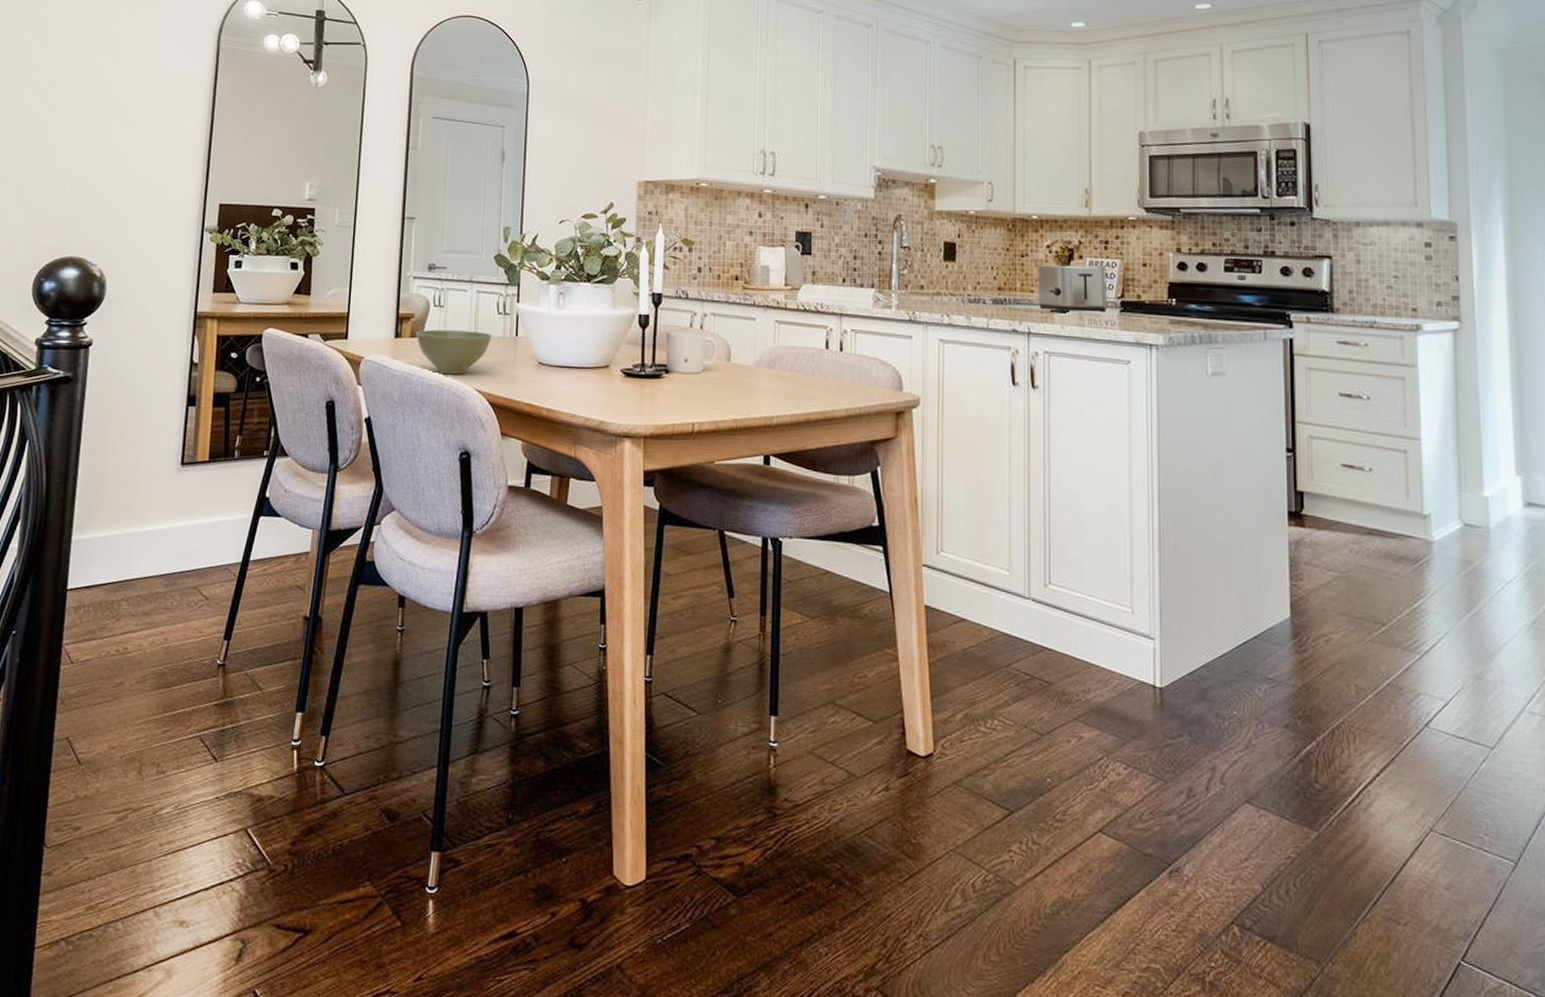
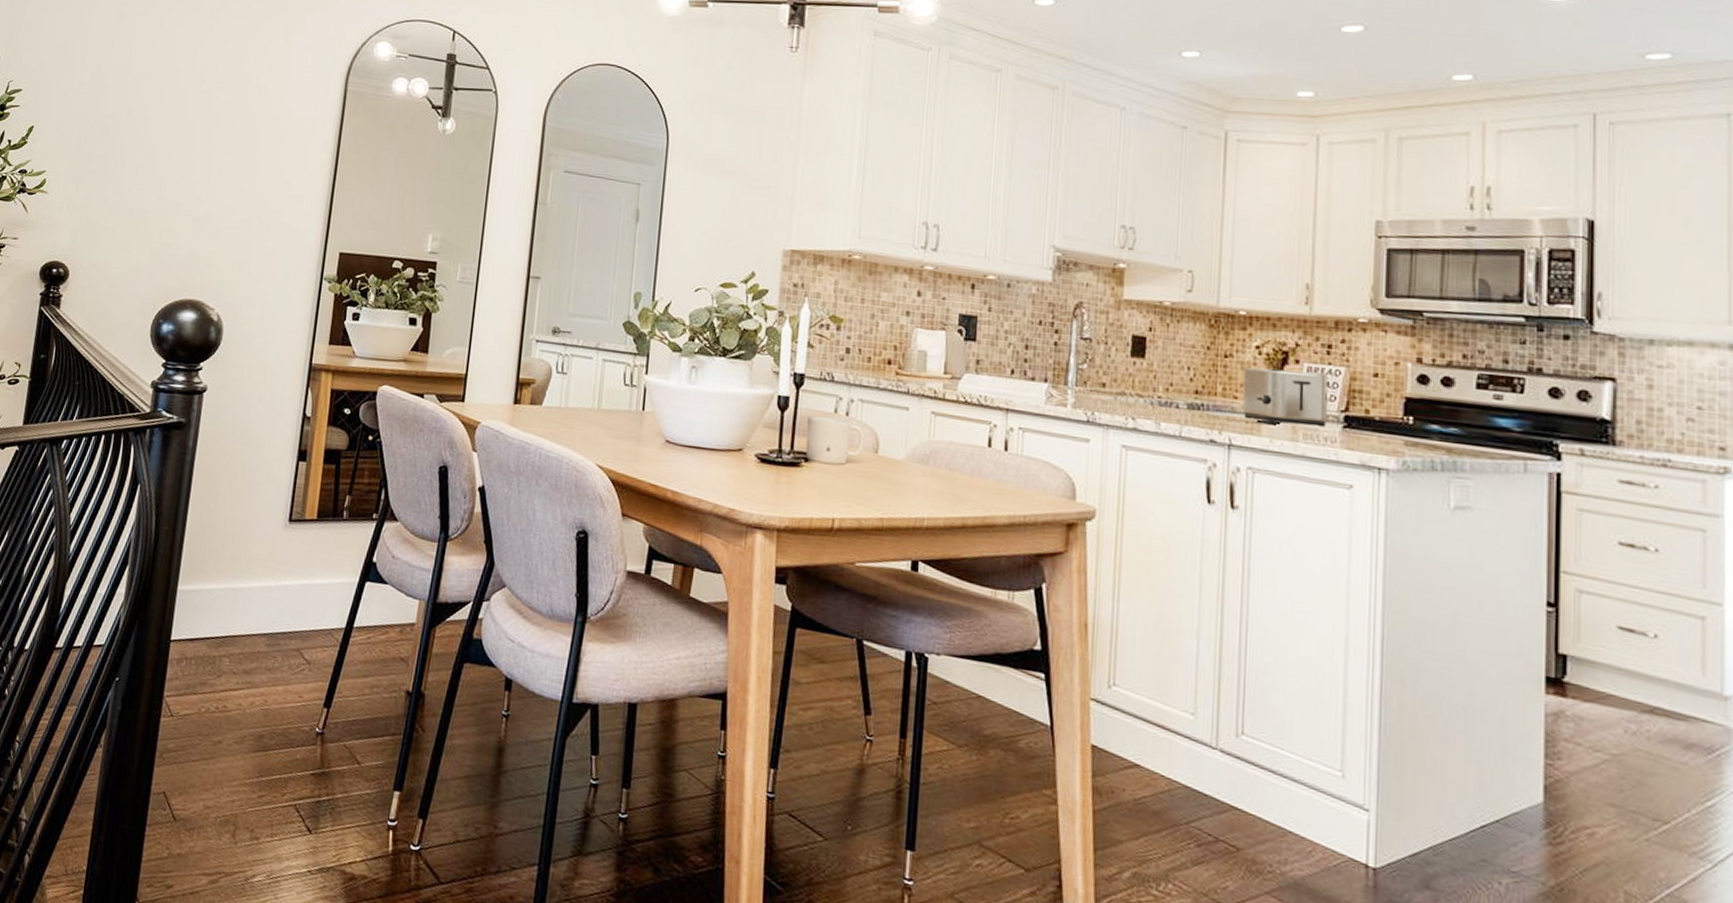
bowl: present [416,329,492,375] -> none [536,397,617,448]

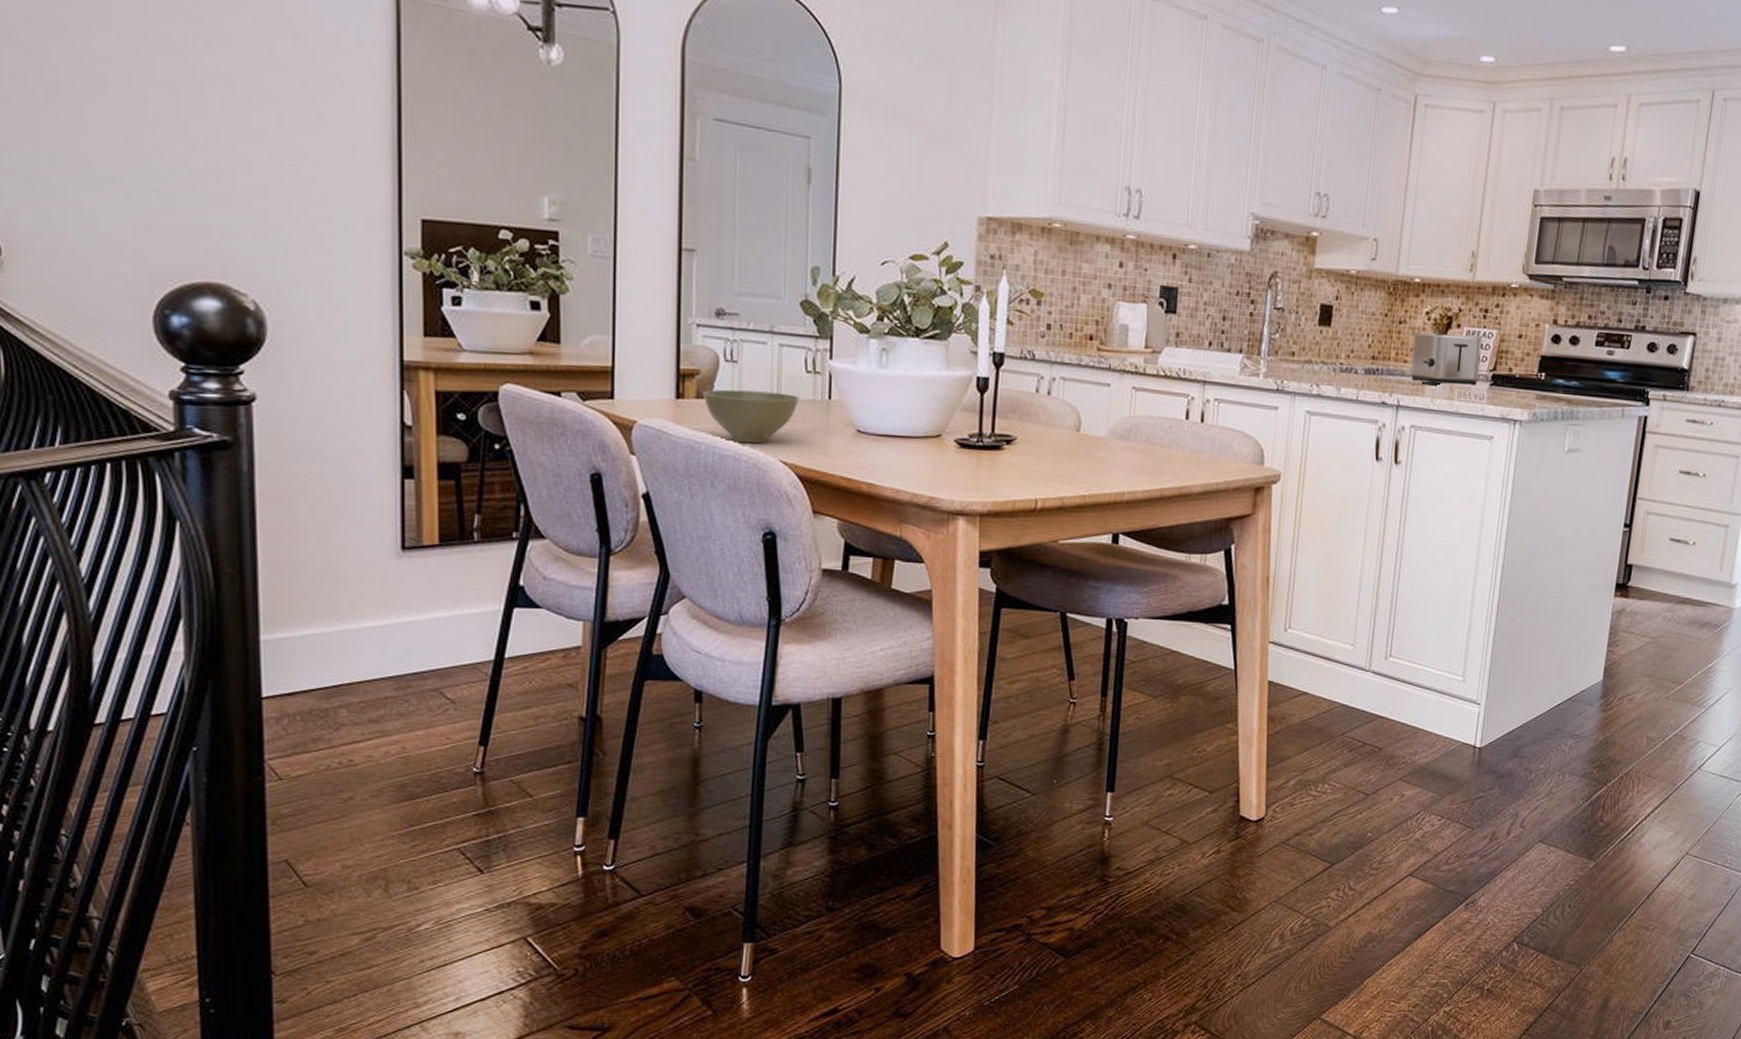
bowl: none [536,397,617,448] -> present [703,389,800,444]
mug: present [805,415,865,466] -> none [1007,396,1067,447]

